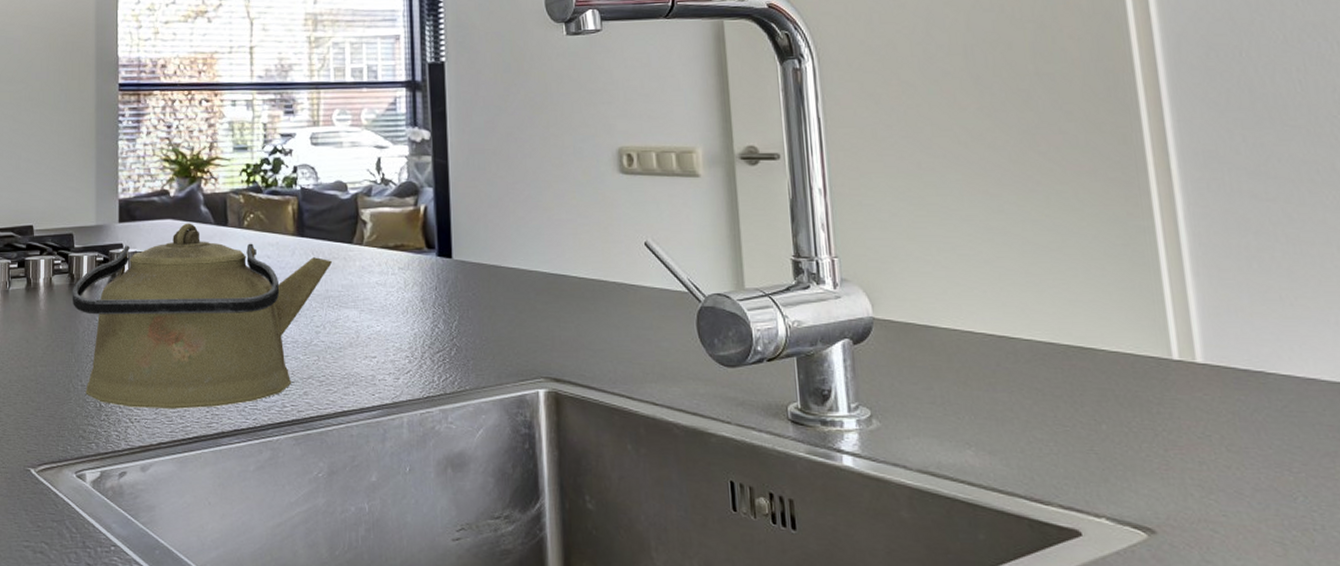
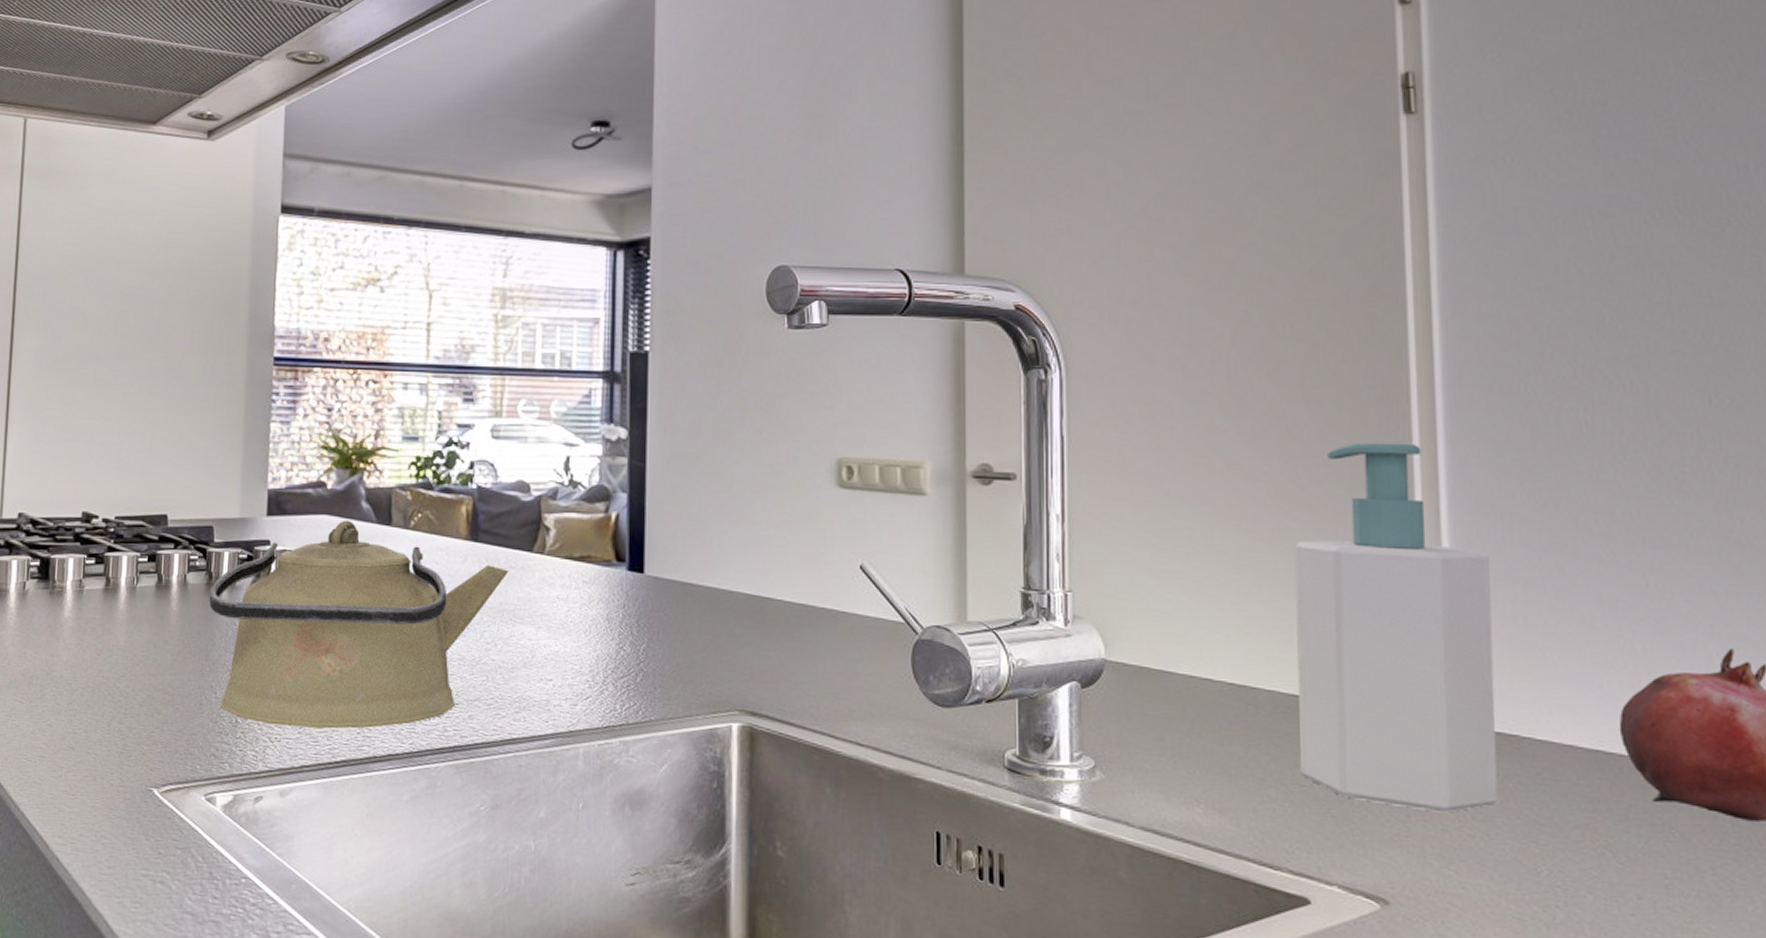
soap bottle: none [1039,110,1249,446] -> present [1294,443,1498,813]

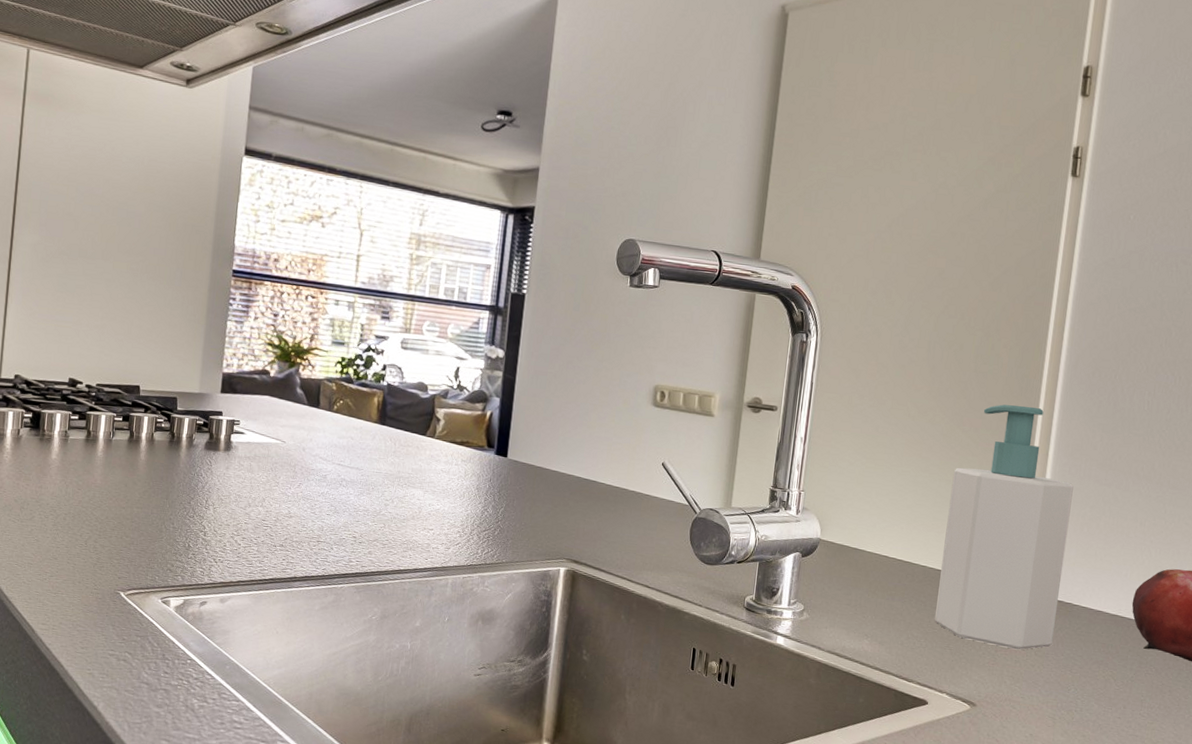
kettle: present [209,520,509,729] -> none [171,401,407,557]

